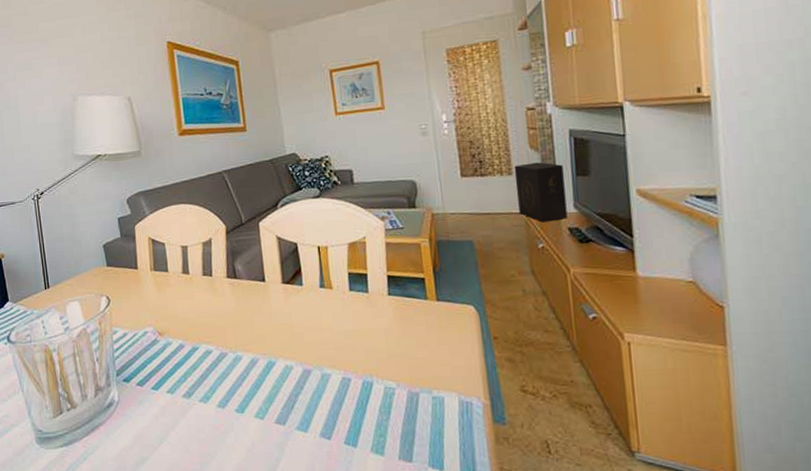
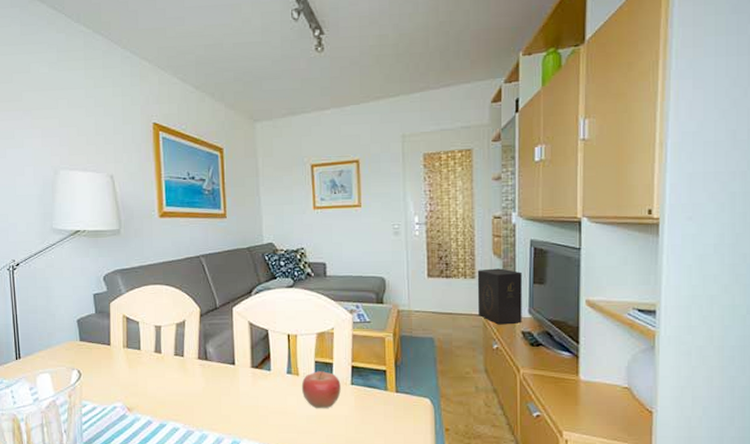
fruit: none [335,281,378,322] -> present [301,370,341,408]

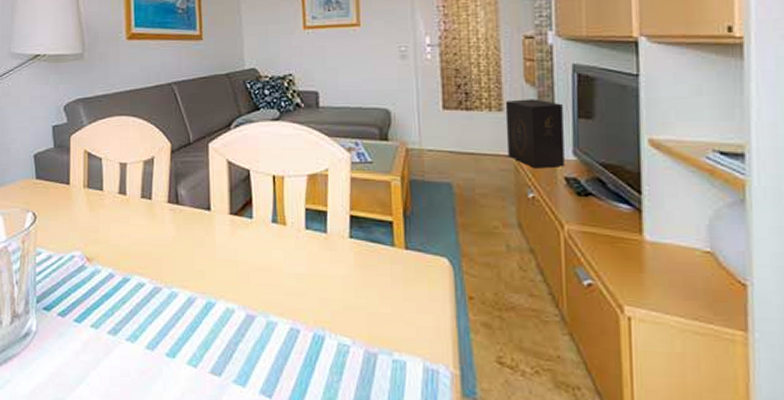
fruit: present [301,370,341,408] -> none [289,219,337,266]

